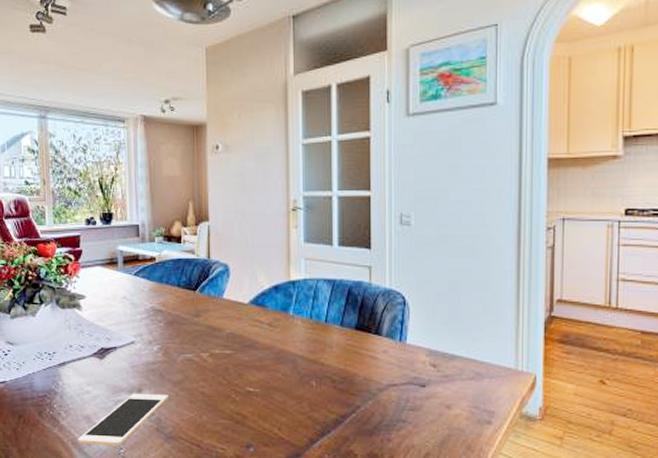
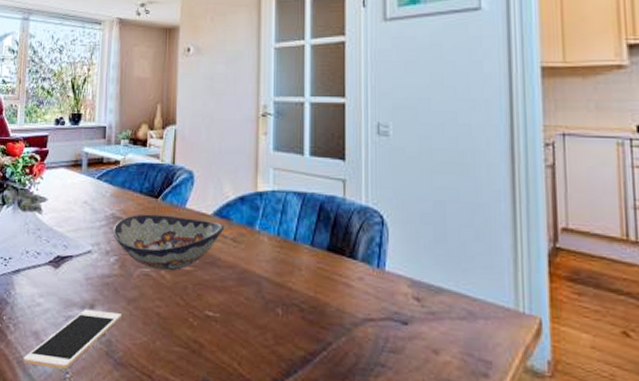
decorative bowl: none [154,305,261,355] -> present [113,214,225,271]

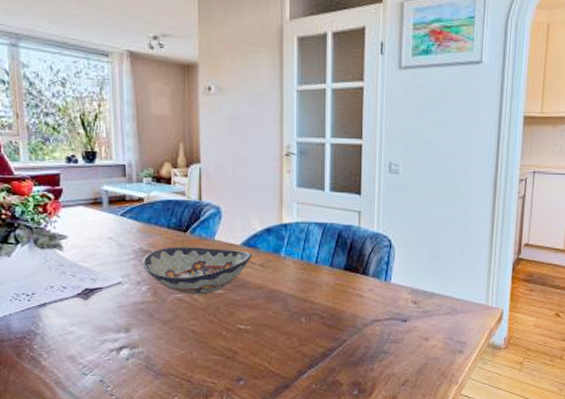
cell phone: present [23,309,121,370] -> none [61,332,158,384]

